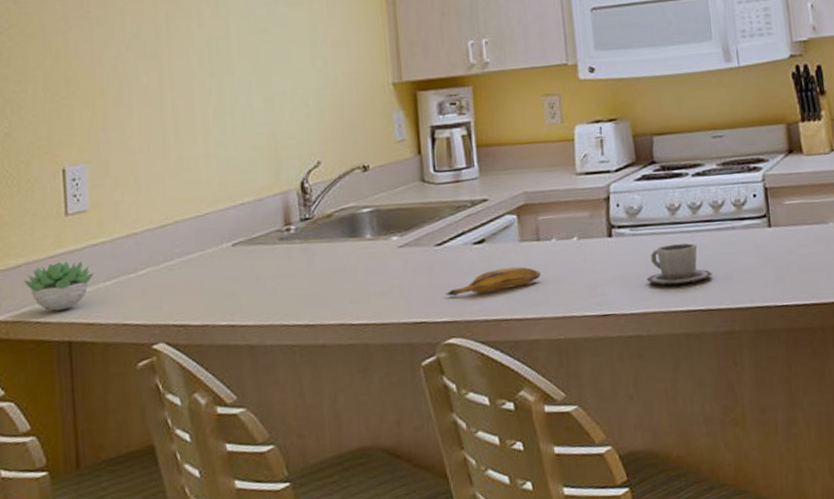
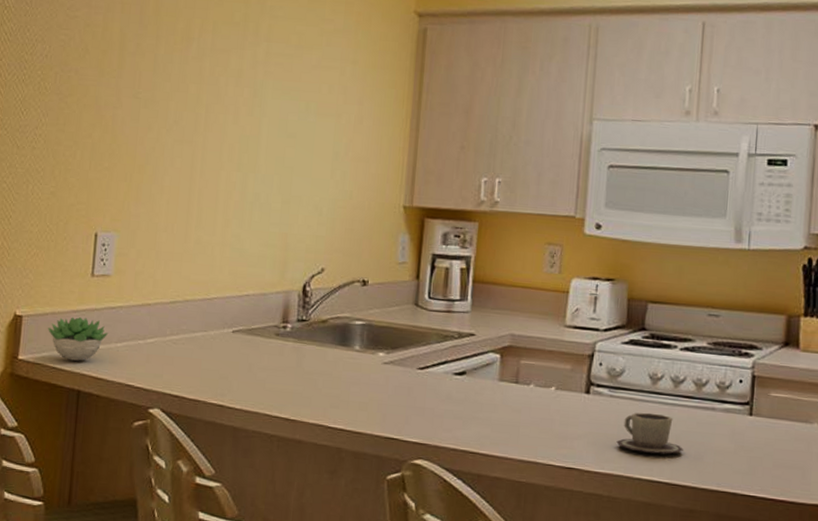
banana: present [445,267,541,296] -> none [420,402,514,424]

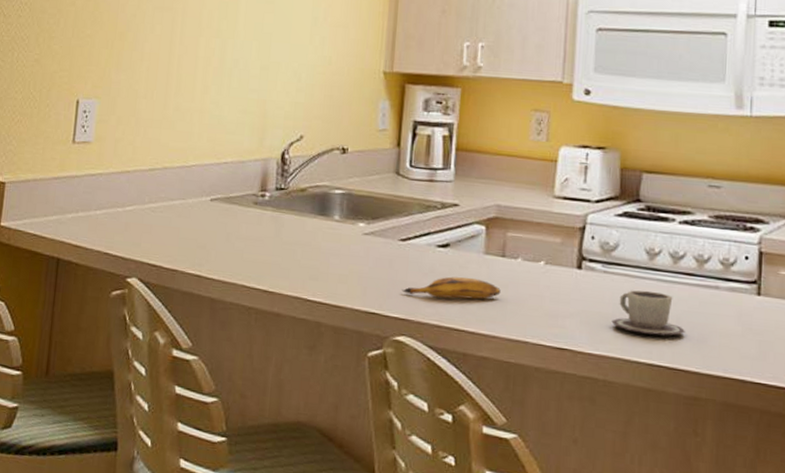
succulent plant: present [47,317,109,361] -> none [29,184,89,229]
banana: none [420,402,514,424] -> present [402,276,501,300]

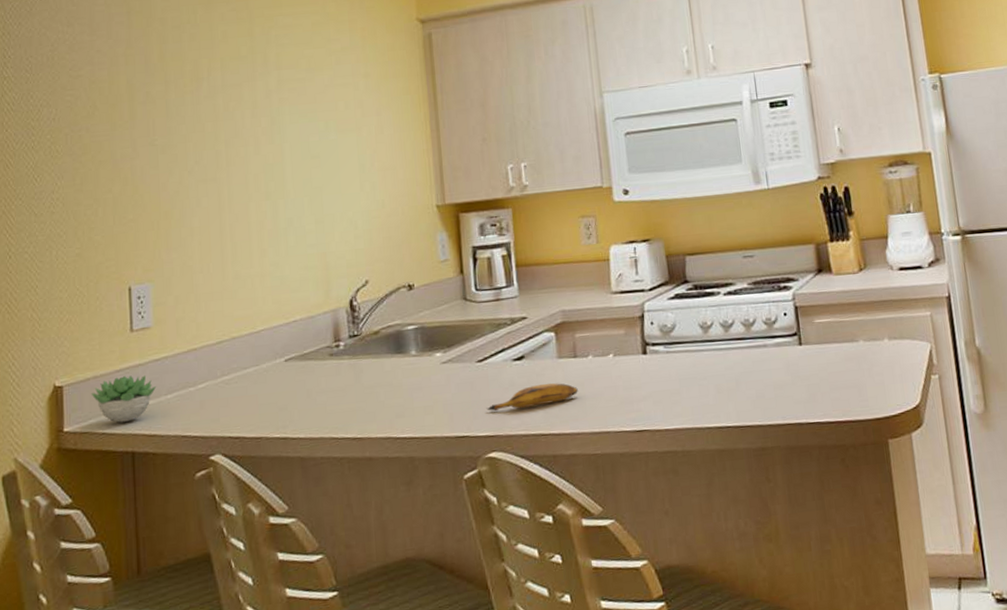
succulent plant: none [29,184,89,229] -> present [91,375,157,423]
cup: present [611,290,685,336] -> none [680,360,745,401]

